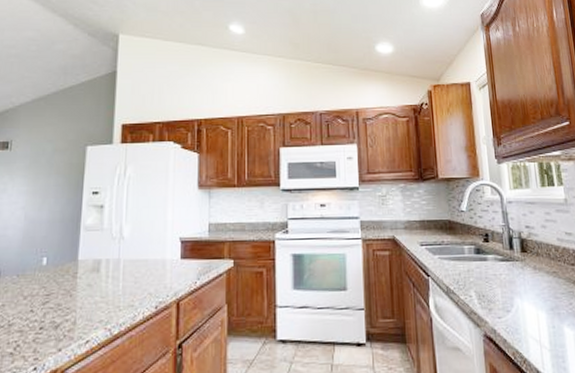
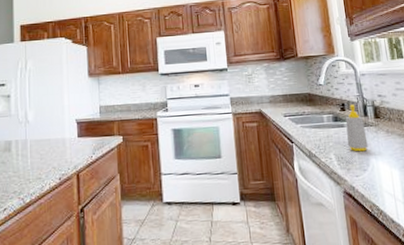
soap bottle: none [488,235,513,290] -> present [345,104,368,152]

